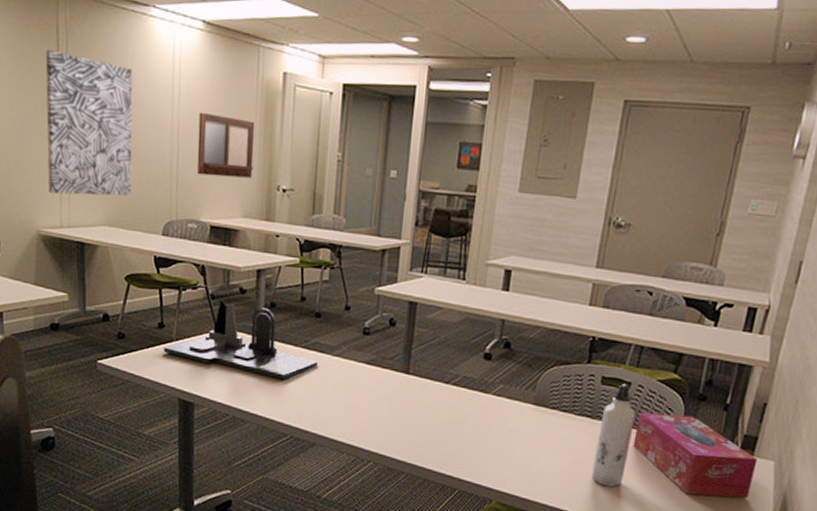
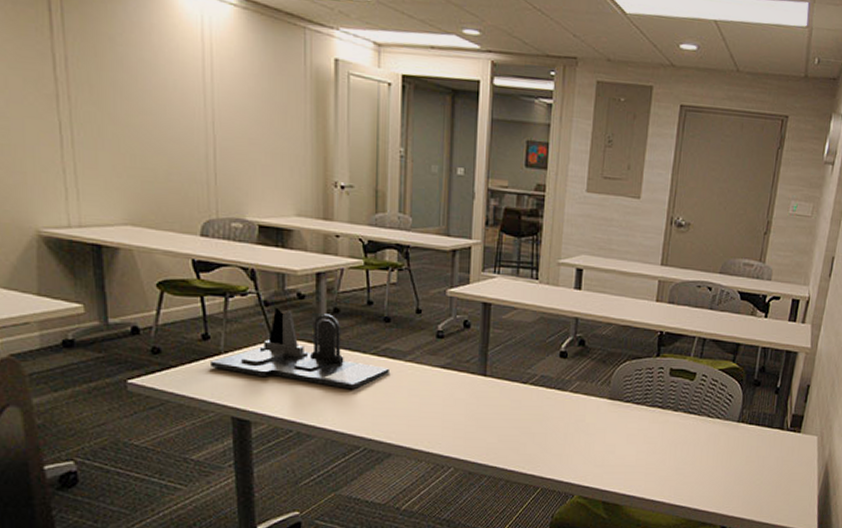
wall art: present [45,50,133,196] -> none [33,15,158,191]
writing board: present [197,112,255,178] -> none [238,98,305,173]
water bottle: present [592,383,636,487] -> none [664,374,701,472]
tissue box: present [633,412,758,498] -> none [700,400,804,472]

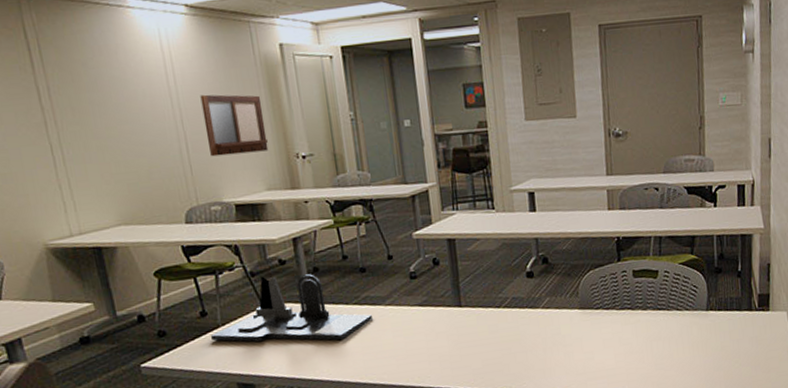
writing board: none [238,98,305,173] -> present [200,94,269,157]

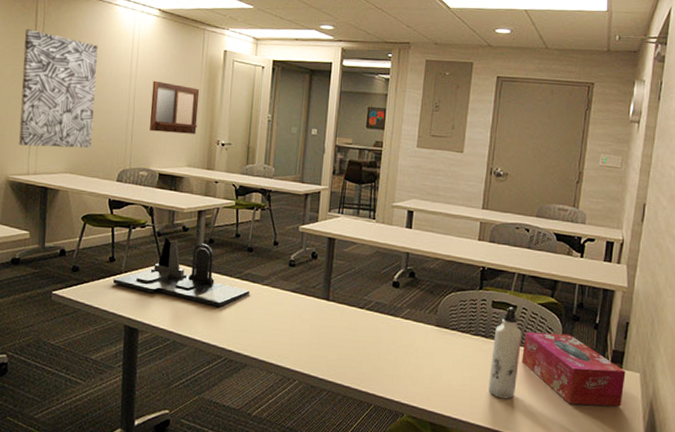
wall art: none [16,56,143,203] -> present [19,29,98,148]
water bottle: none [640,272,670,367] -> present [488,306,522,399]
tissue box: none [670,287,774,357] -> present [522,332,626,407]

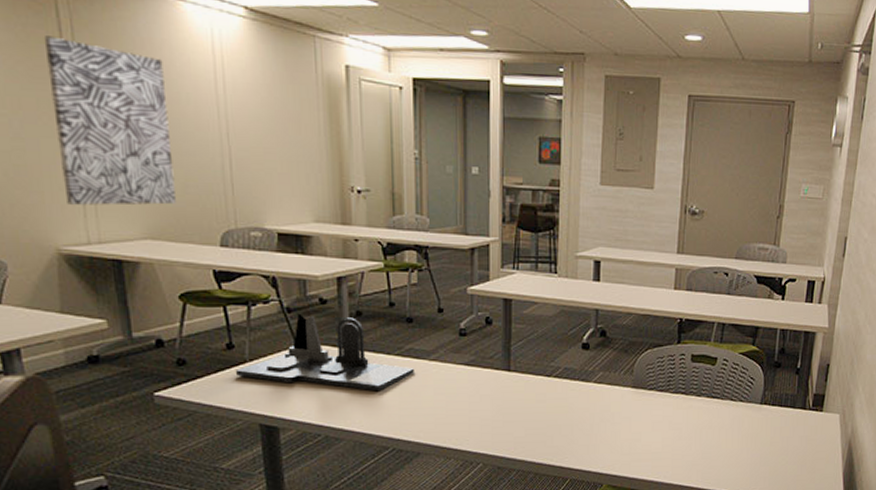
writing board: present [150,80,200,134] -> none [251,108,321,180]
water bottle: present [488,306,522,399] -> none [691,359,723,456]
tissue box: present [522,332,626,407] -> none [724,382,826,453]

